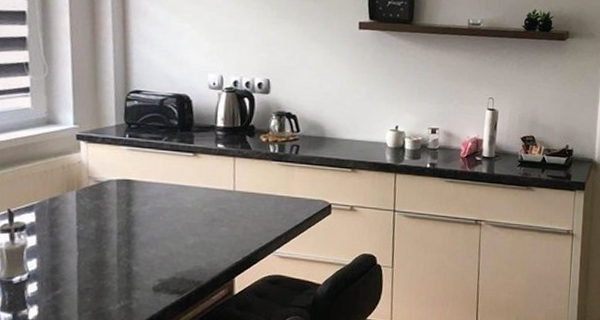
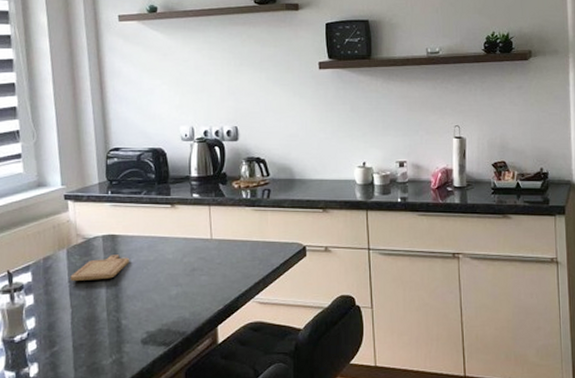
chopping board: none [78,200,146,225] -> present [70,254,130,281]

